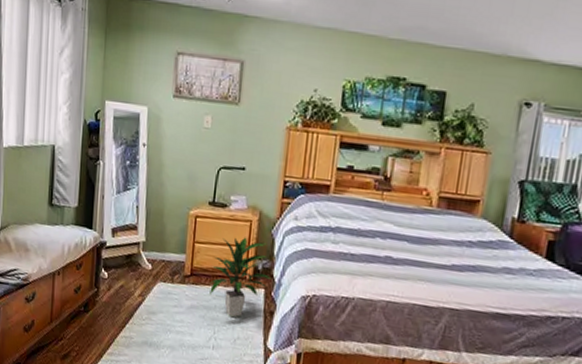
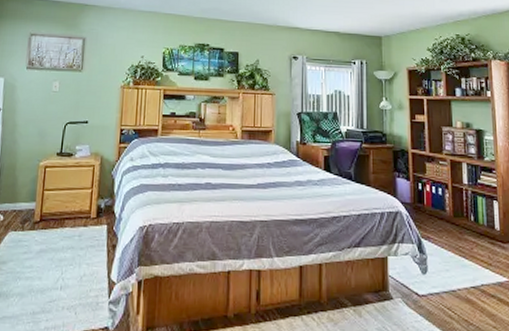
indoor plant: present [209,237,272,318] -> none [57,180,113,256]

